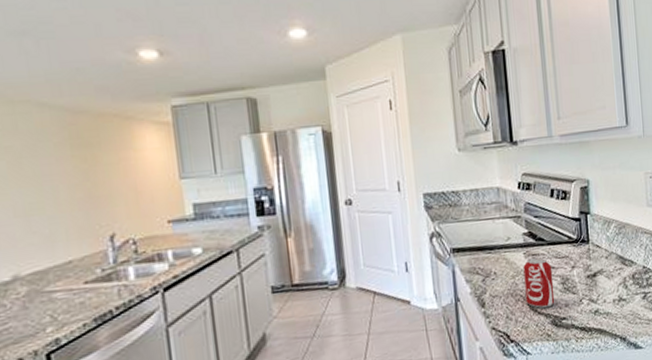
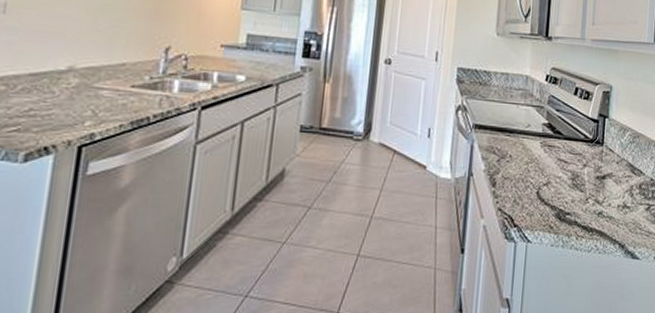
beverage can: present [523,257,555,308] -> none [535,149,565,200]

